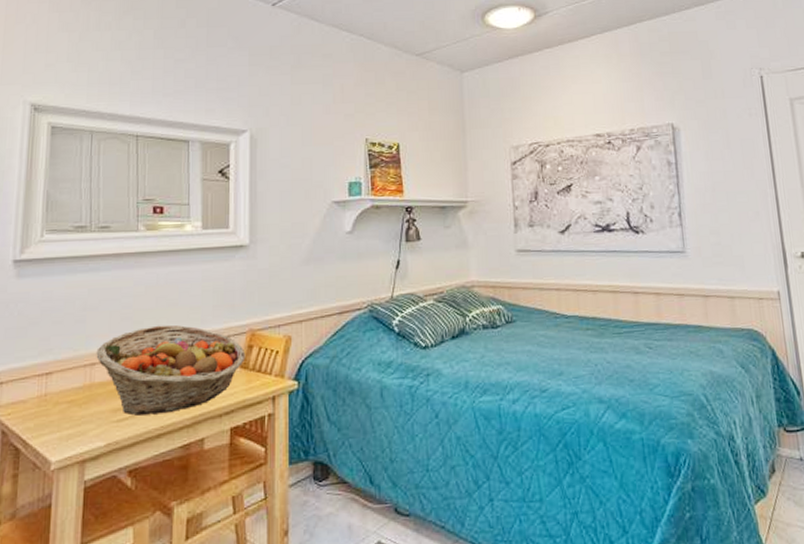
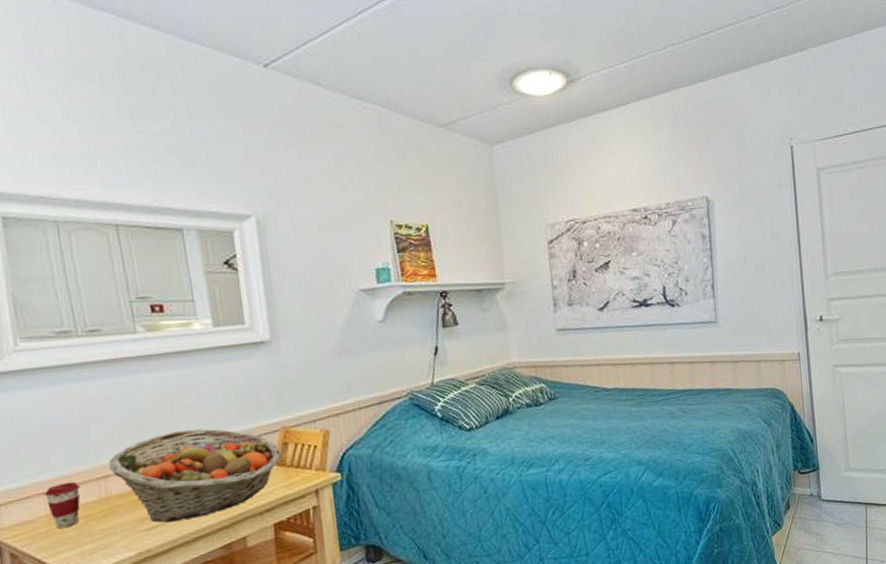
coffee cup: none [39,367,69,412] -> present [44,482,81,529]

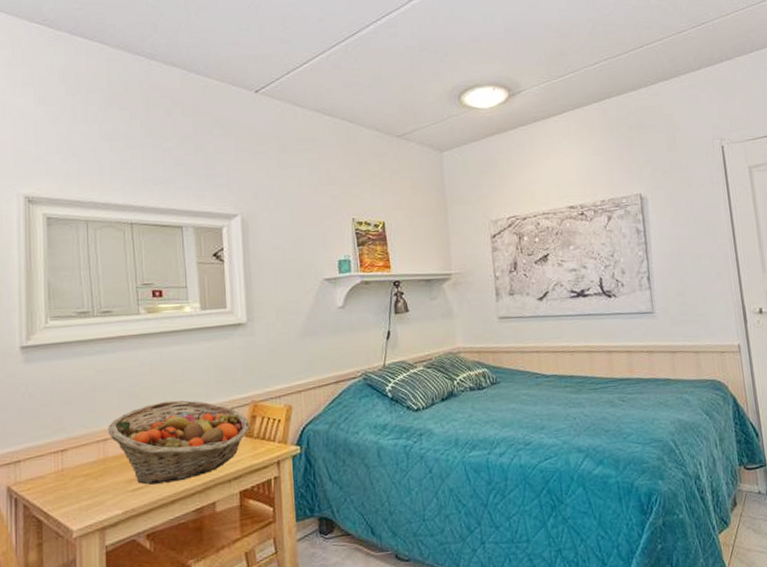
coffee cup: present [44,482,81,529] -> none [55,443,83,486]

